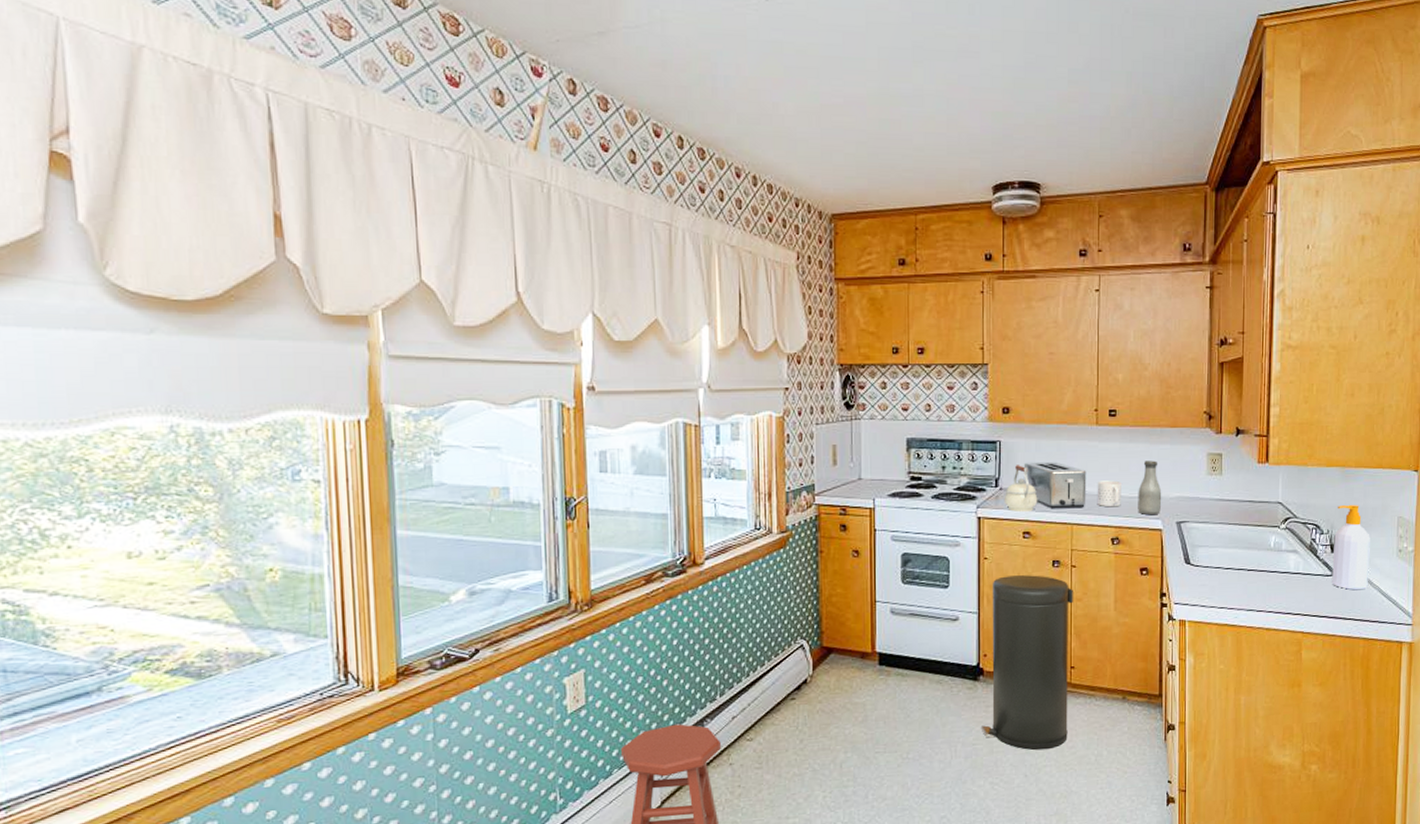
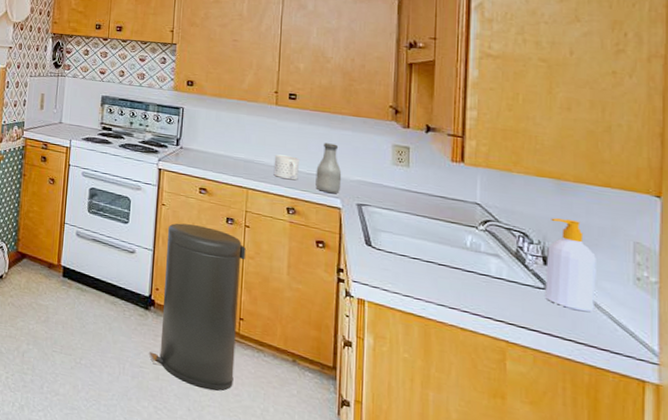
kettle: present [1003,465,1038,513] -> none [183,129,216,172]
toaster: present [1023,461,1087,509] -> none [203,128,264,176]

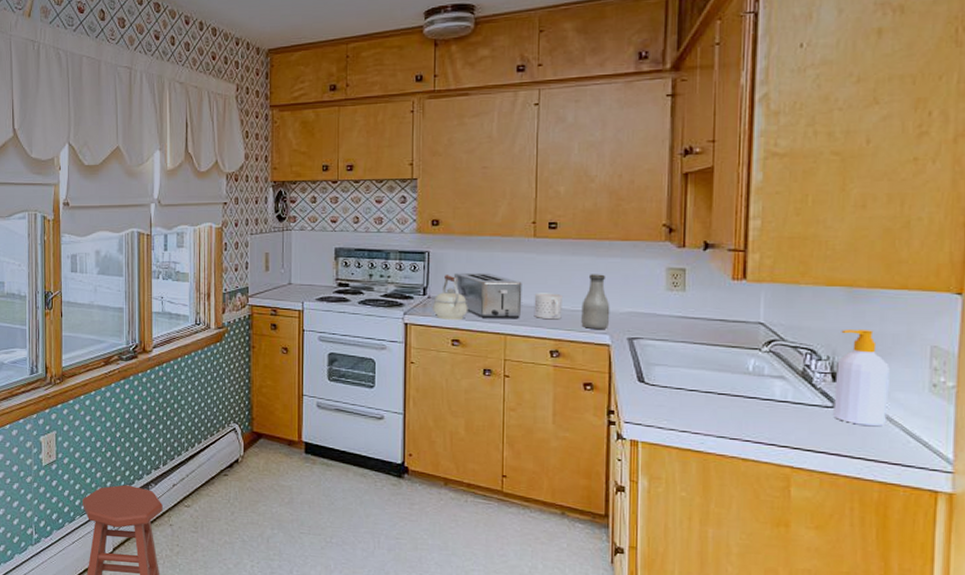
pedal bin: present [148,223,246,391] -> none [404,381,506,554]
kettle: none [183,129,216,172] -> present [431,275,468,321]
toaster: none [203,128,264,176] -> present [453,272,522,319]

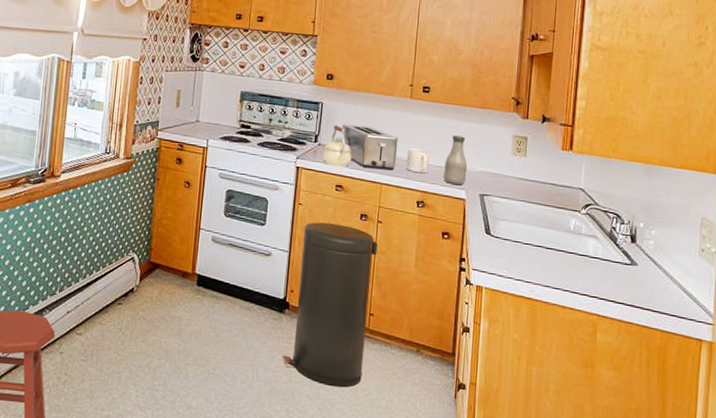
pedal bin: none [404,381,506,554] -> present [281,222,378,388]
soap bottle: present [833,329,890,427] -> none [631,199,672,283]

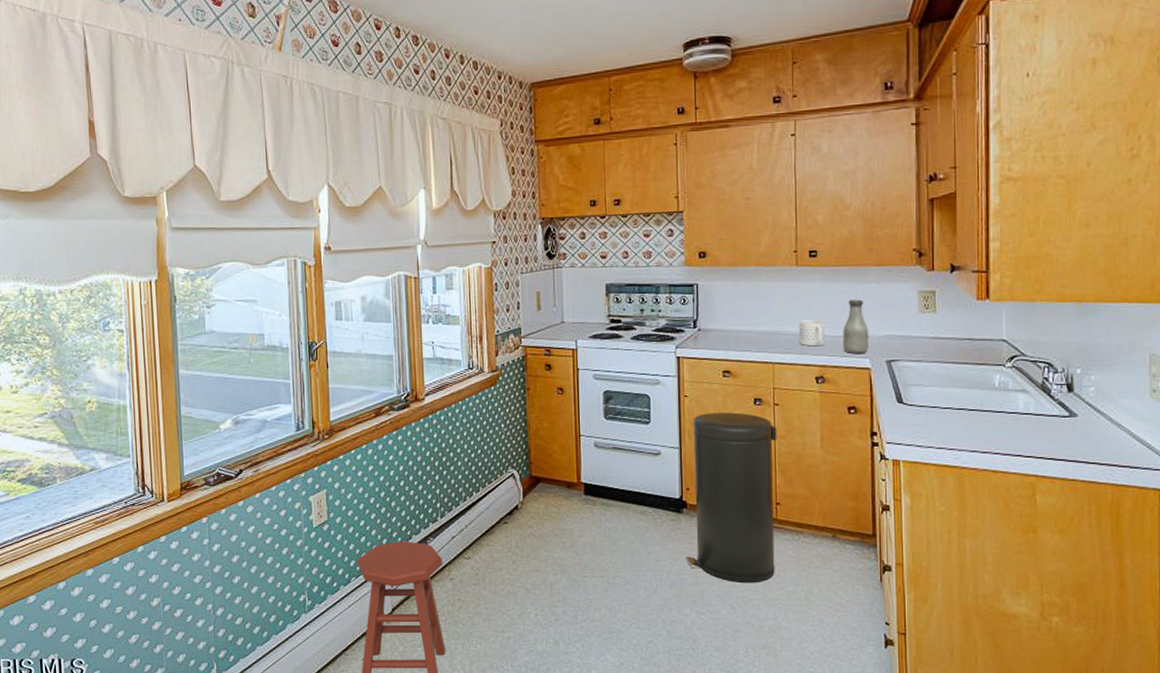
kettle: present [321,125,352,168] -> none [702,306,737,353]
toaster: present [340,124,398,171] -> none [721,302,788,349]

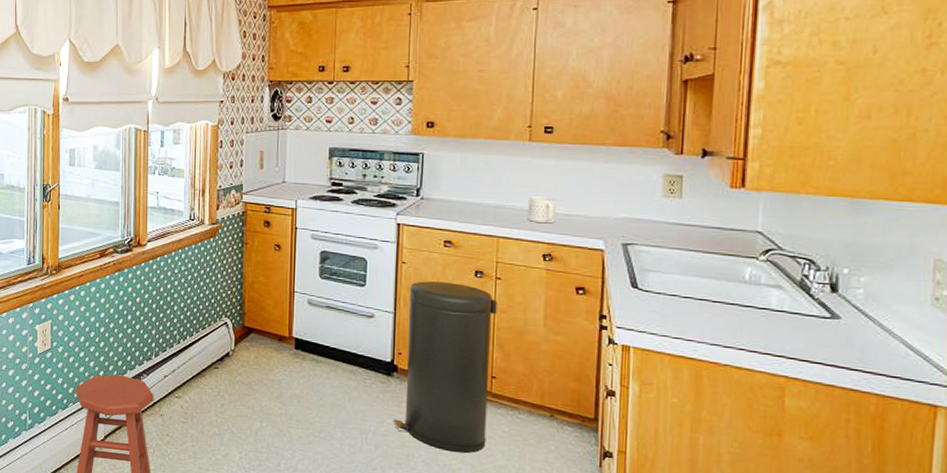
bottle: present [843,299,869,354] -> none [575,179,605,235]

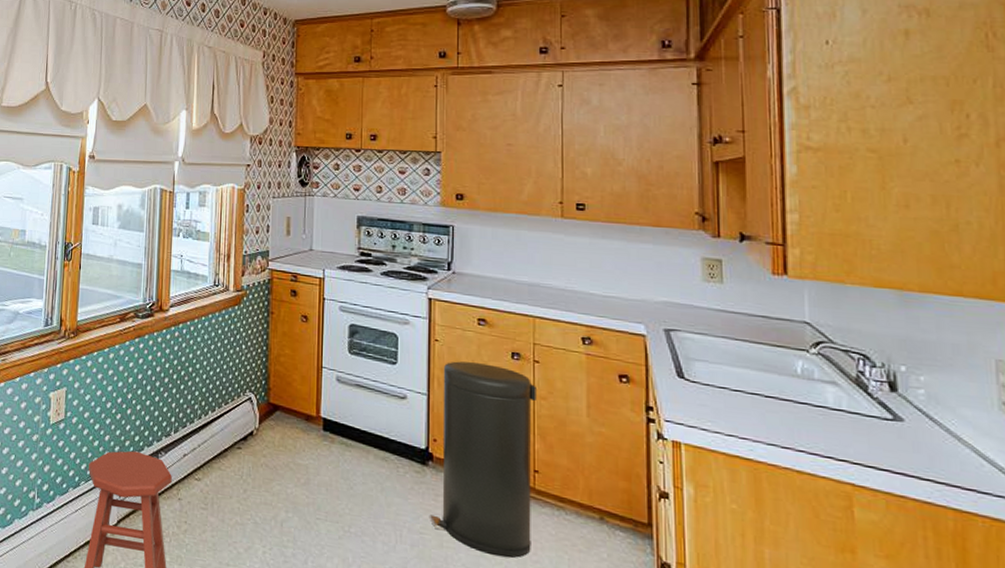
mug: present [527,196,557,224] -> none [563,275,593,305]

